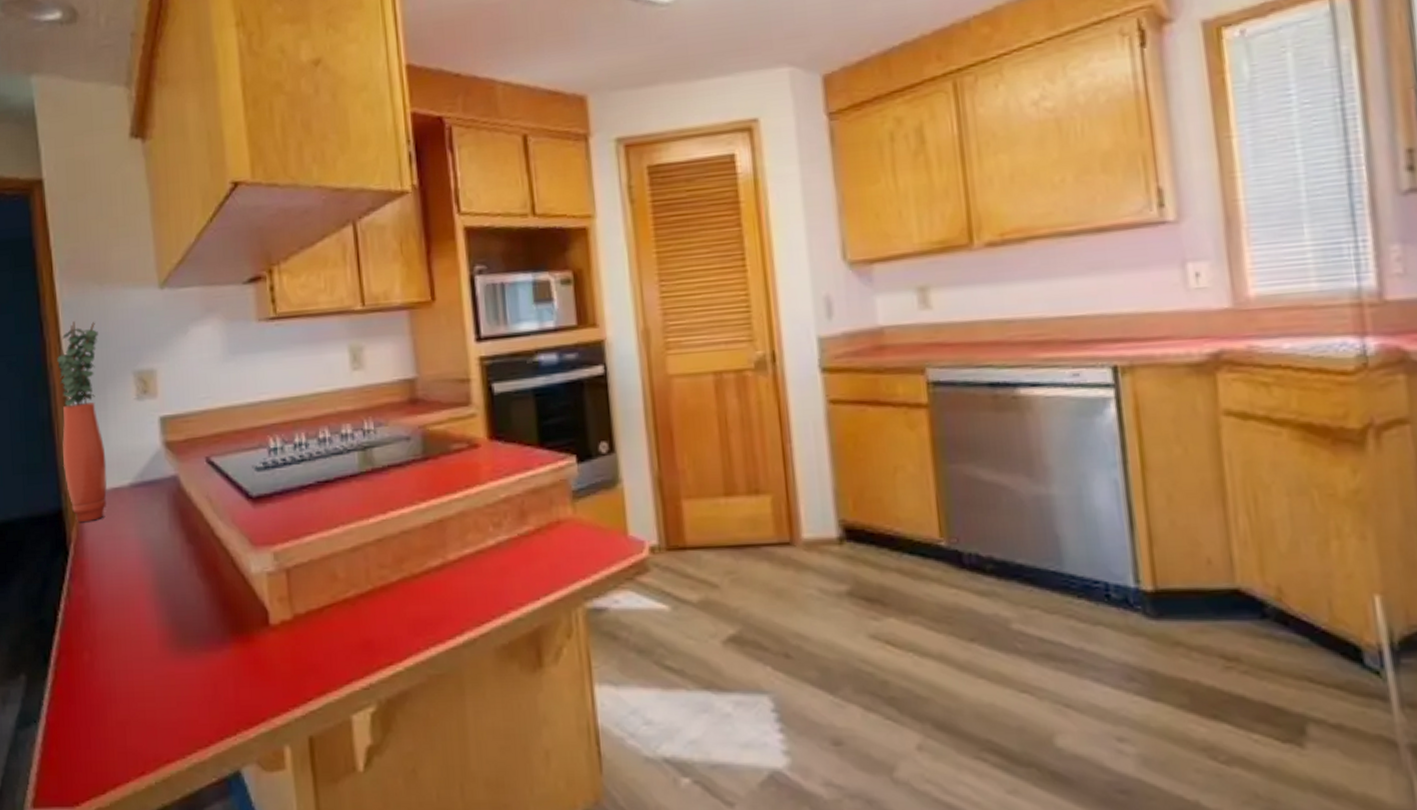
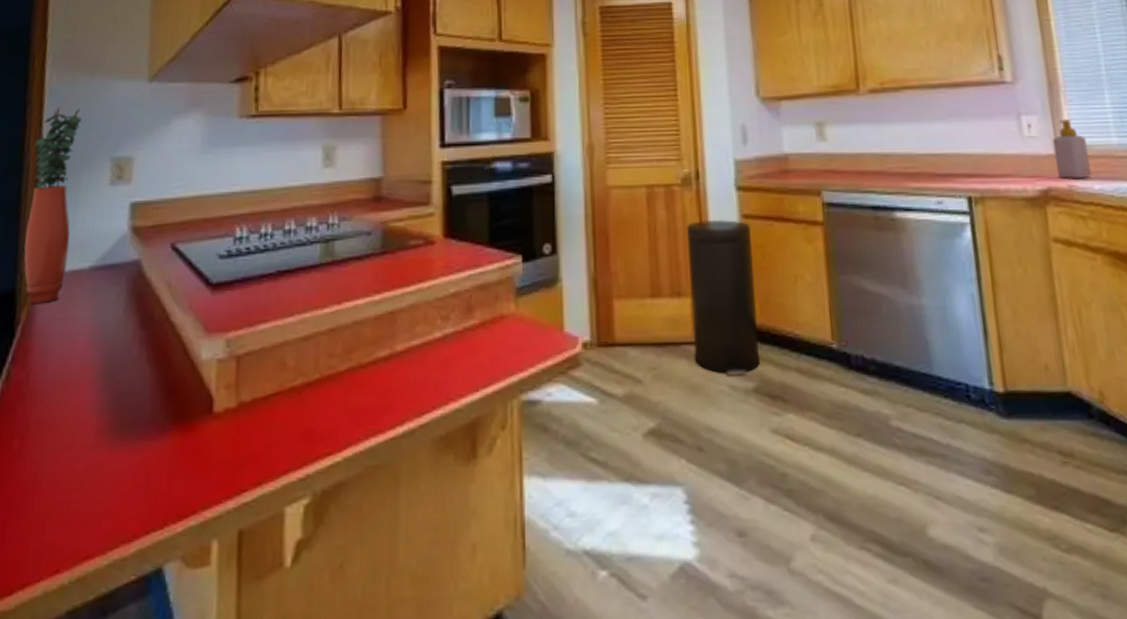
pedal bin: none [762,406,855,578] -> present [686,219,761,376]
soap bottle: none [1227,262,1281,338] -> present [1052,118,1092,179]

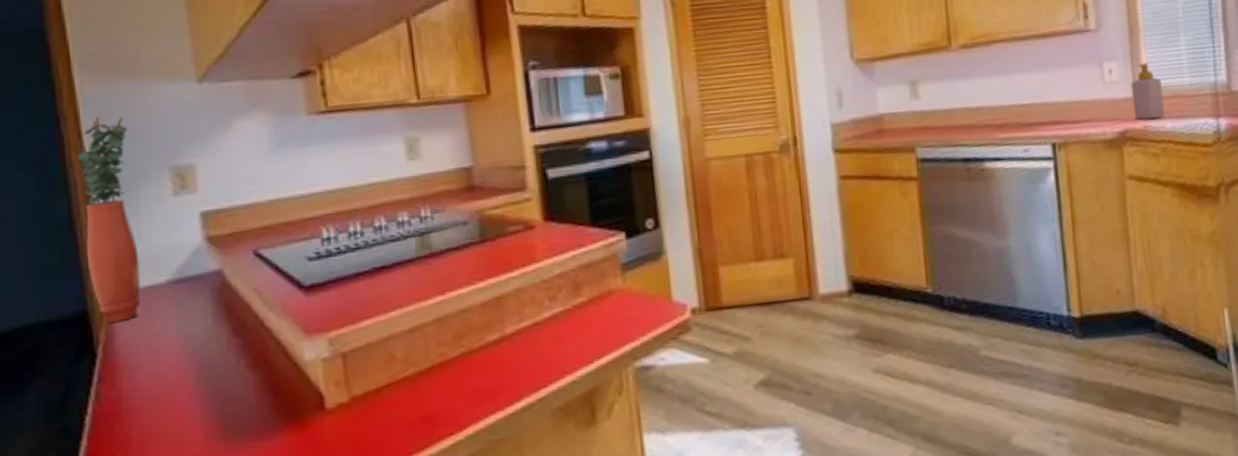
pedal bin: present [686,219,761,376] -> none [786,181,861,326]

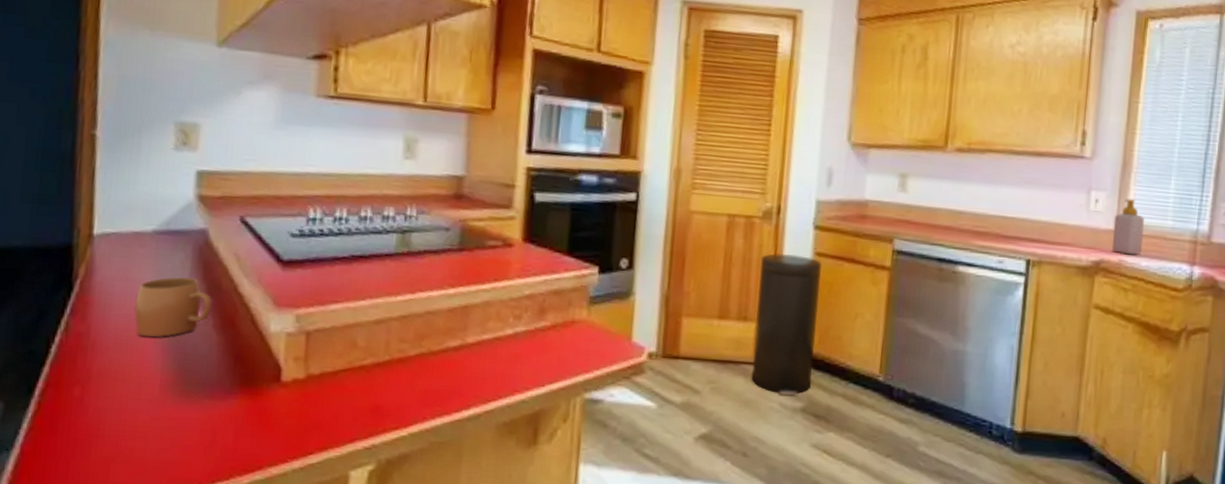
vase: present [78,117,141,324] -> none [80,61,142,261]
mug: none [161,321,242,391] -> present [134,277,213,338]
pedal bin: none [786,181,861,326] -> present [751,253,822,396]

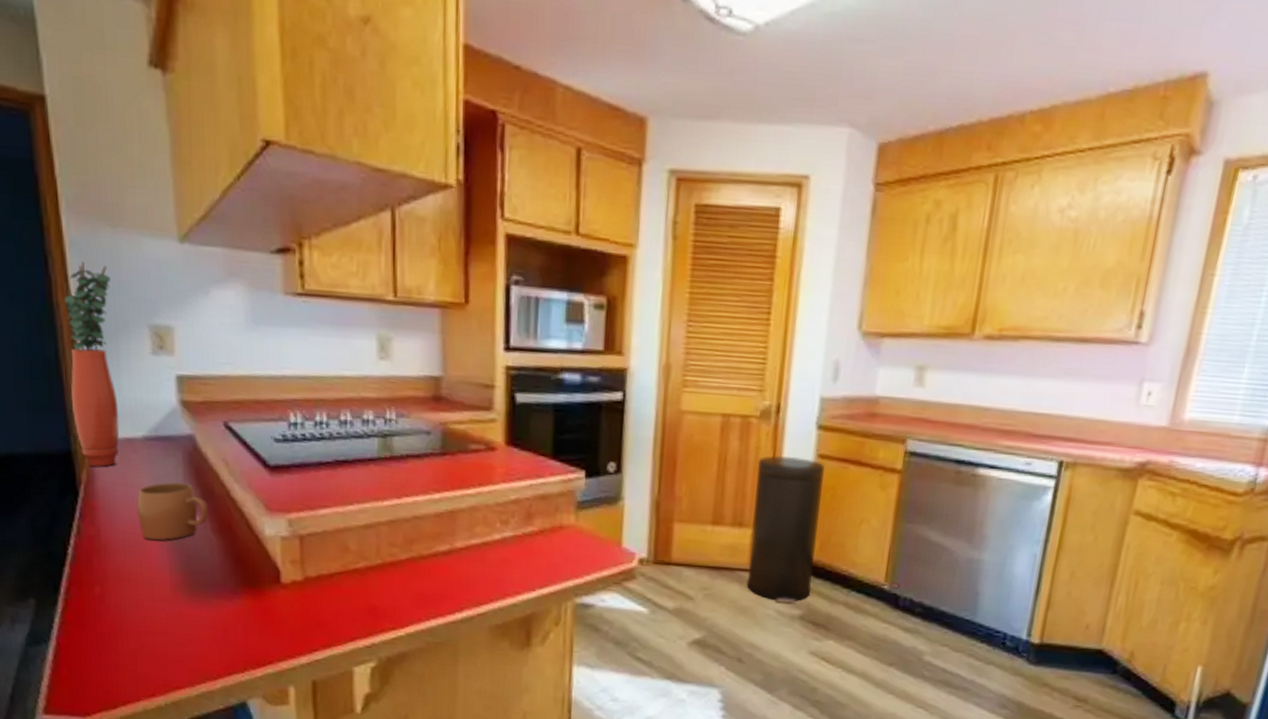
vase: none [80,61,142,261] -> present [64,262,120,467]
soap bottle: present [1111,198,1145,255] -> none [1161,389,1207,456]

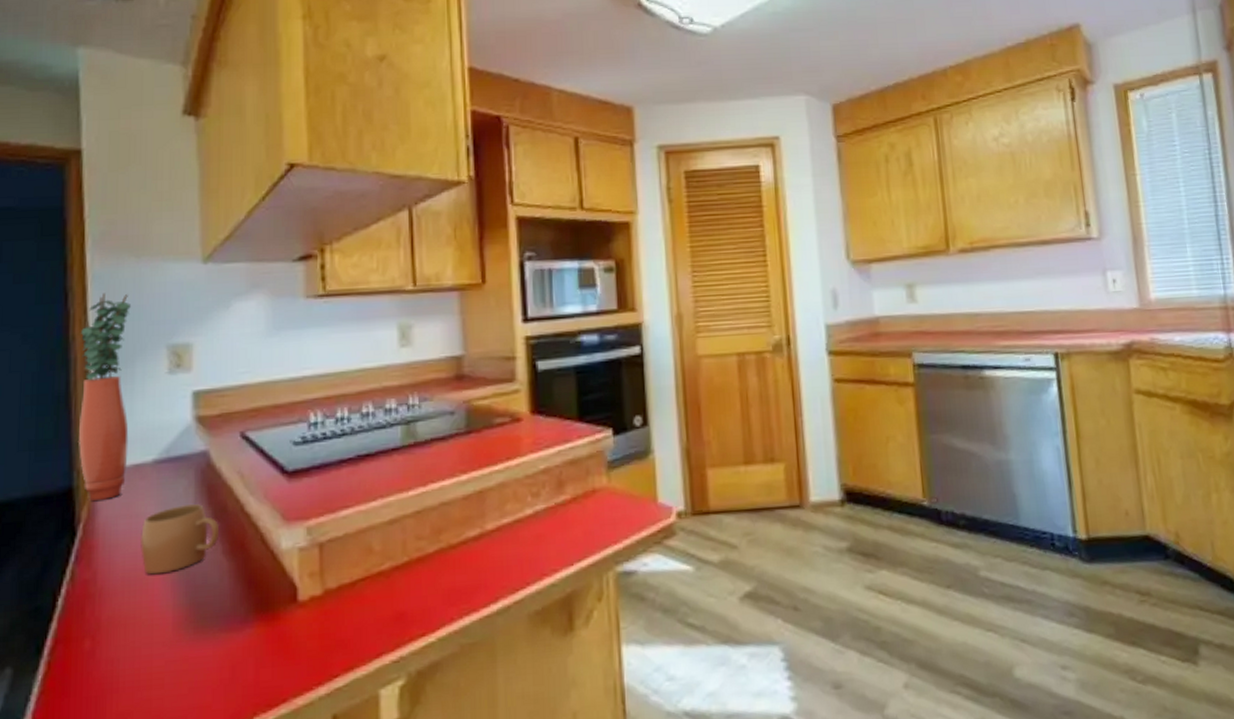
pedal bin: present [746,456,825,603] -> none [778,384,854,537]

